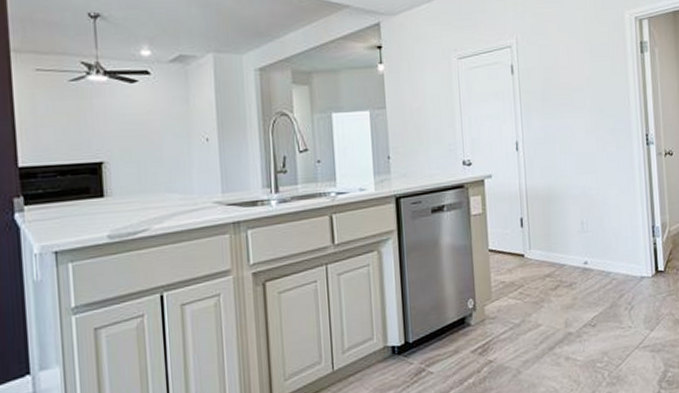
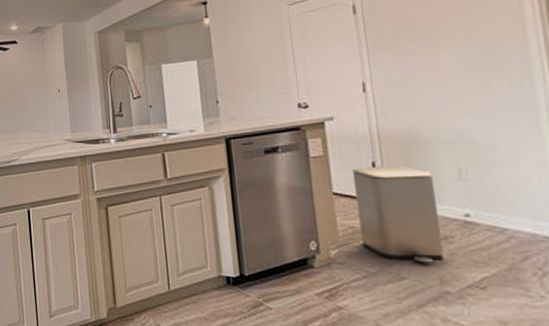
pedal bin: none [504,221,569,309] -> present [351,166,445,263]

